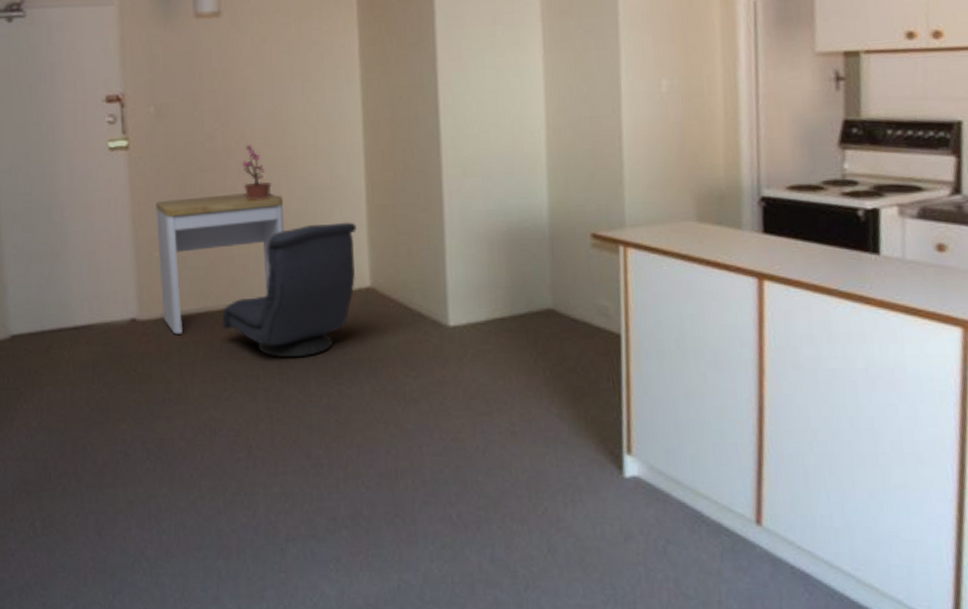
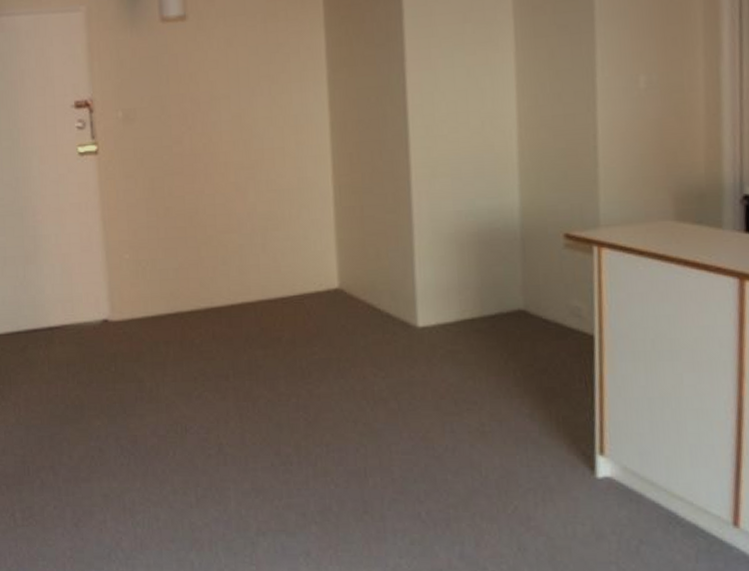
desk: present [156,193,285,334] -> none [125,196,253,335]
chair: present [223,222,356,358] -> none [192,224,324,358]
potted plant: present [242,143,282,201] -> none [210,147,250,204]

